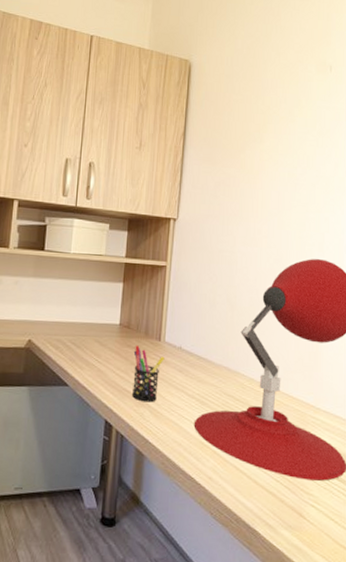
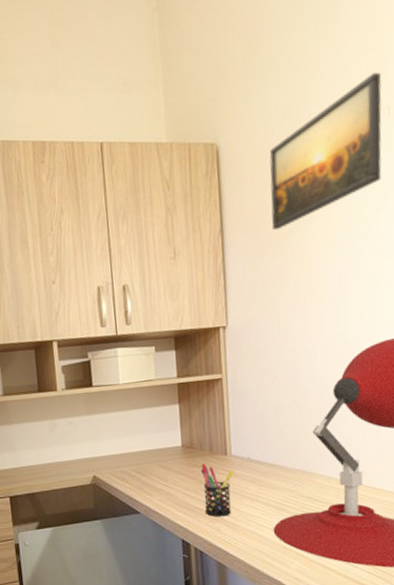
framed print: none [227,37,328,145] -> present [269,72,382,231]

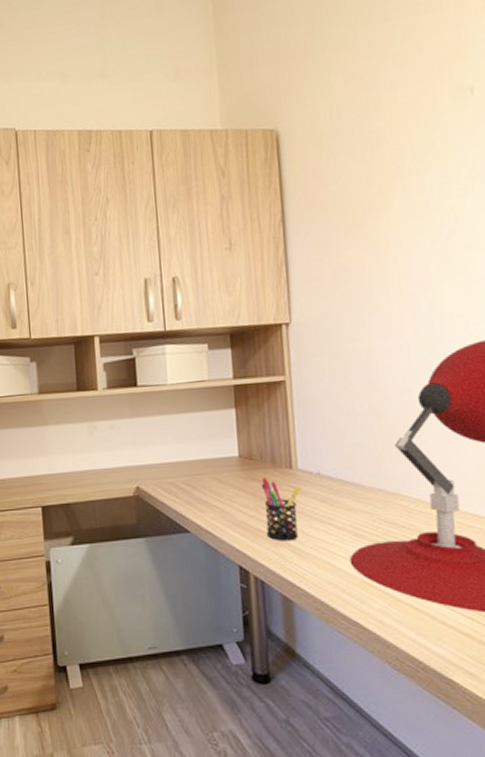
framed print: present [269,72,382,231] -> none [336,52,466,220]

